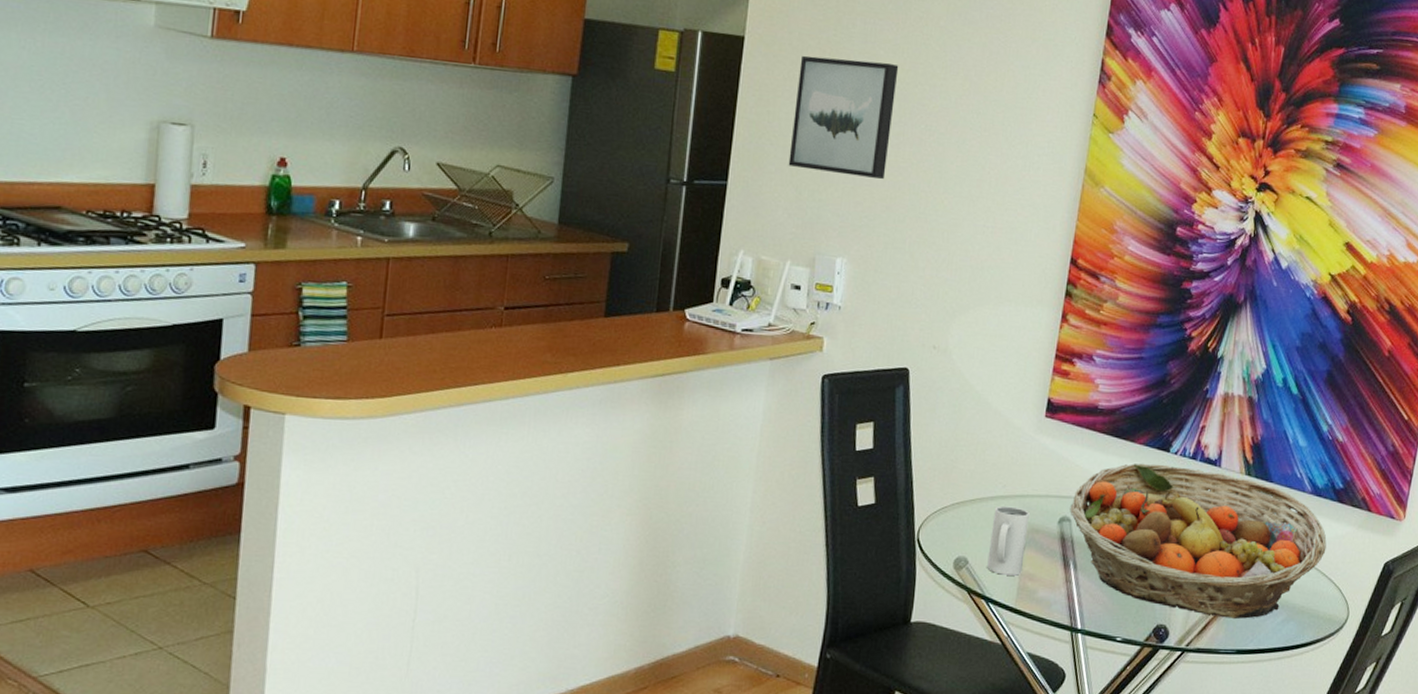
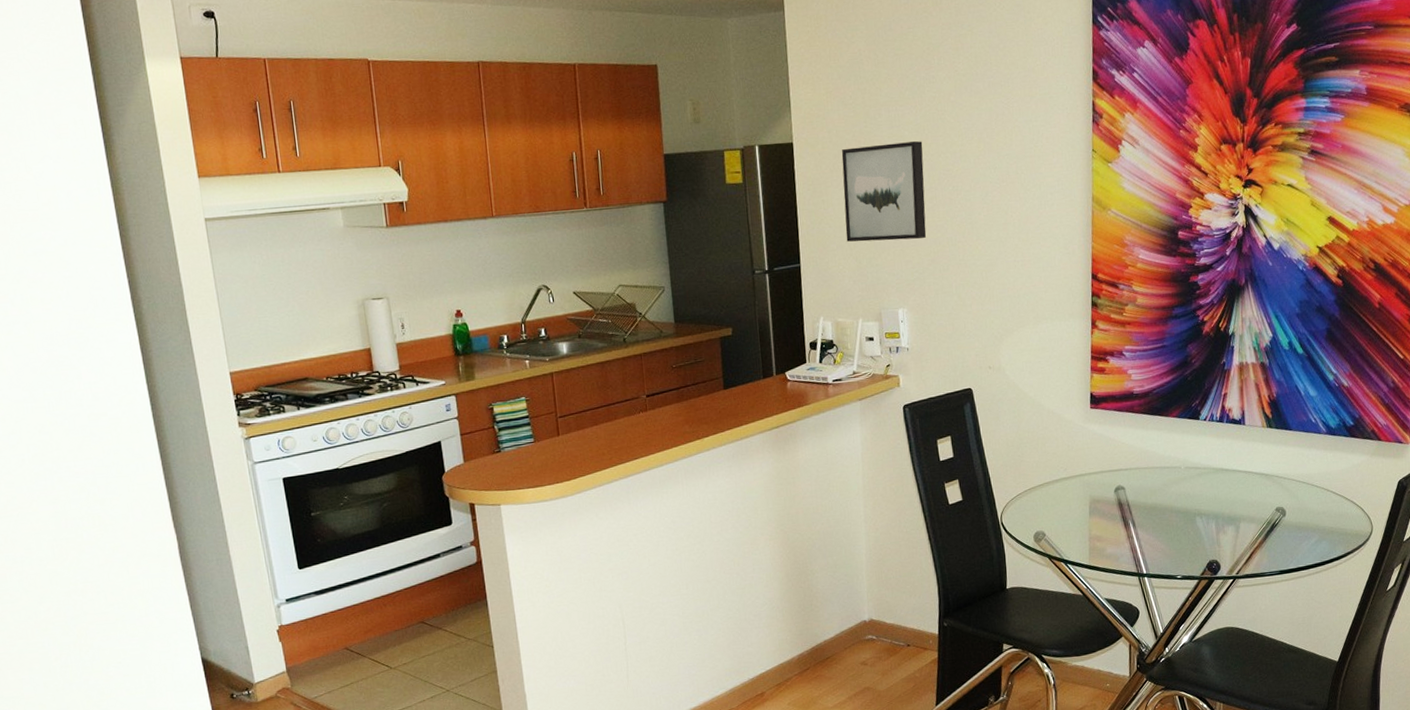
mug: present [987,505,1030,576] -> none [1060,484,1091,541]
fruit basket: present [1070,463,1327,619] -> none [1122,429,1346,547]

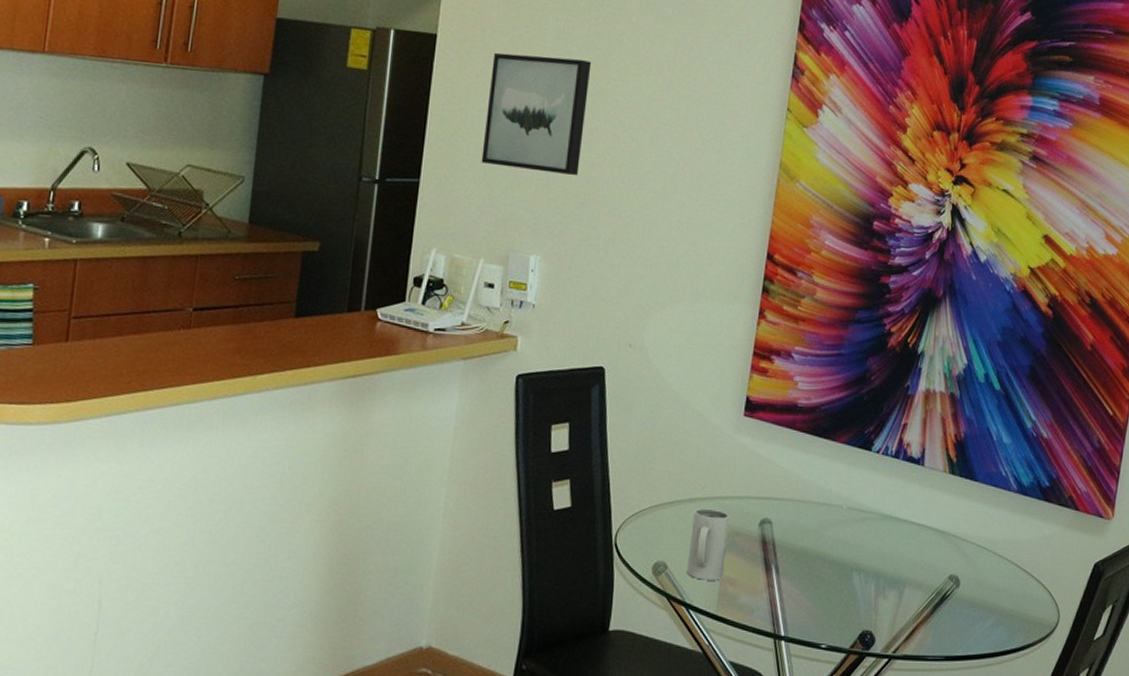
mug: none [1060,484,1091,541] -> present [687,508,729,581]

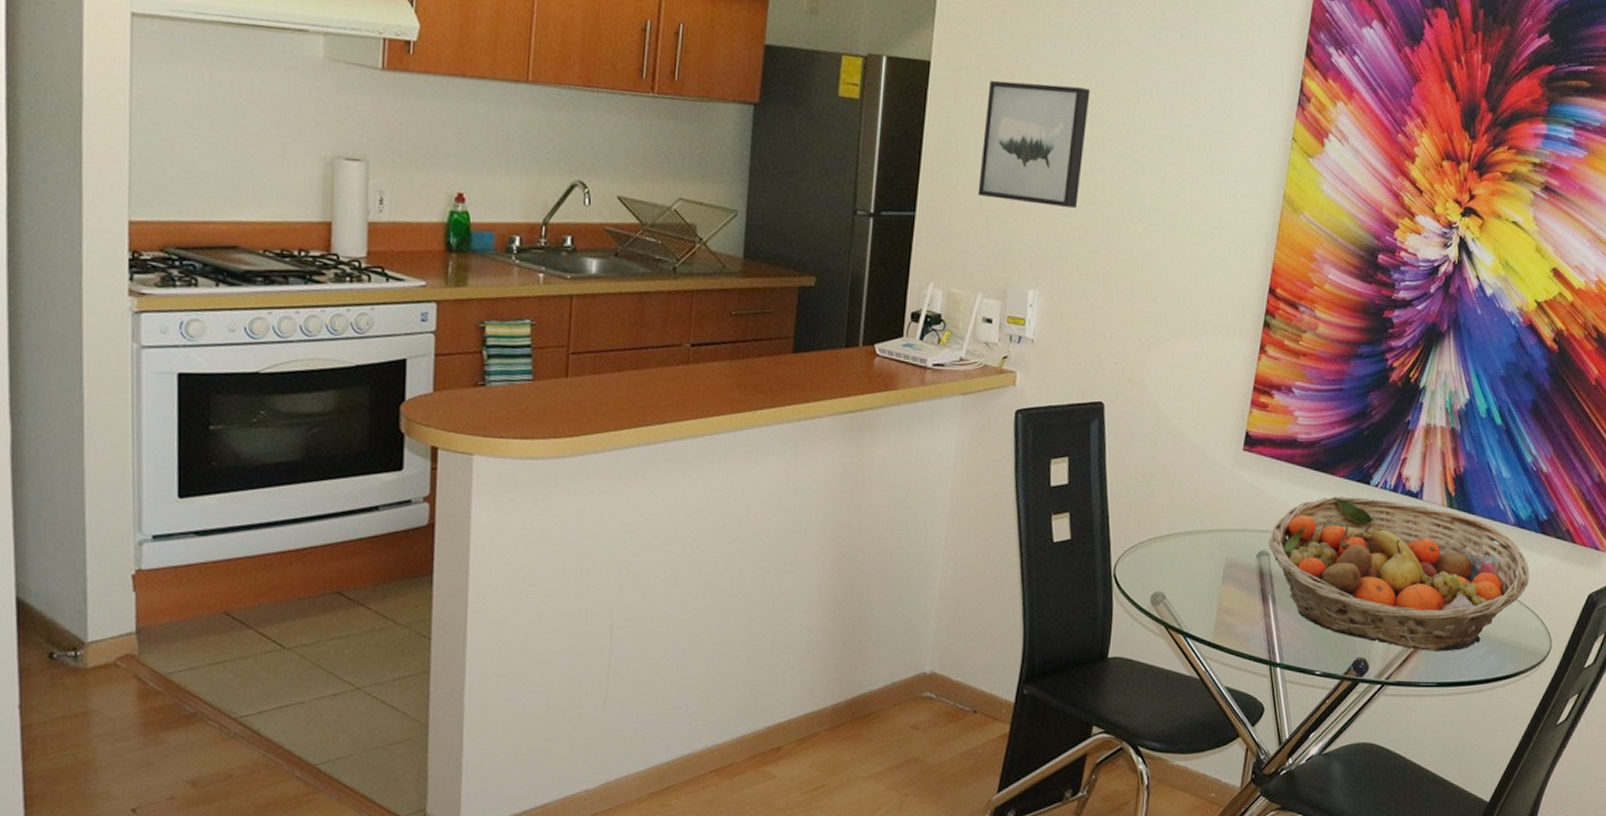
mug: present [687,508,729,581] -> none [1184,540,1227,610]
fruit basket: none [771,462,1034,624] -> present [1268,496,1530,652]

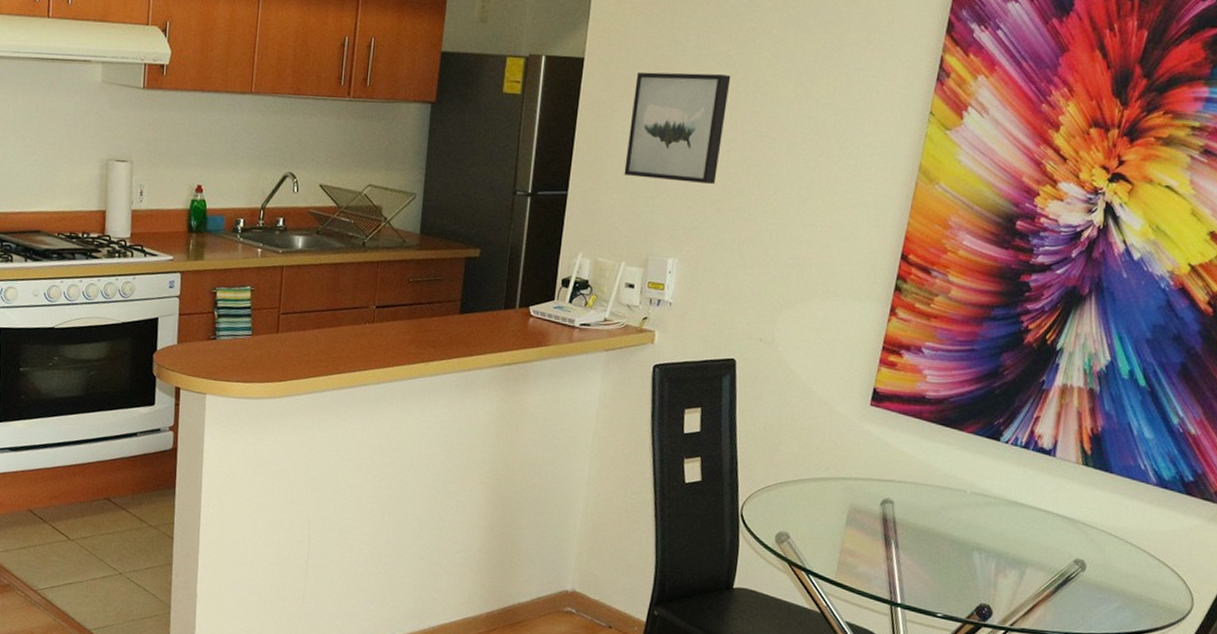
fruit basket: present [1268,496,1530,652] -> none [893,451,1172,604]

